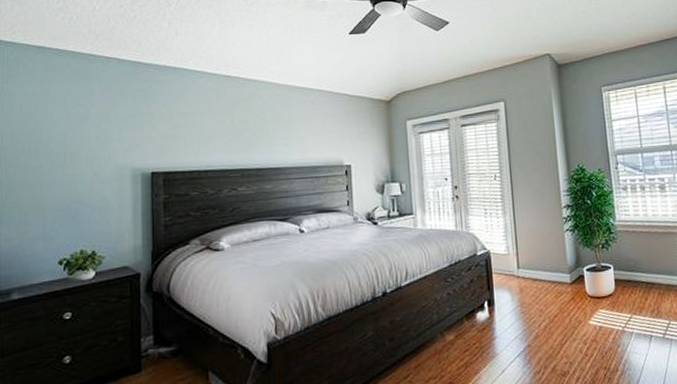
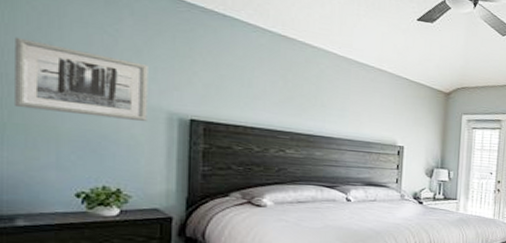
wall art: none [11,123,115,187] -> present [15,37,149,121]

